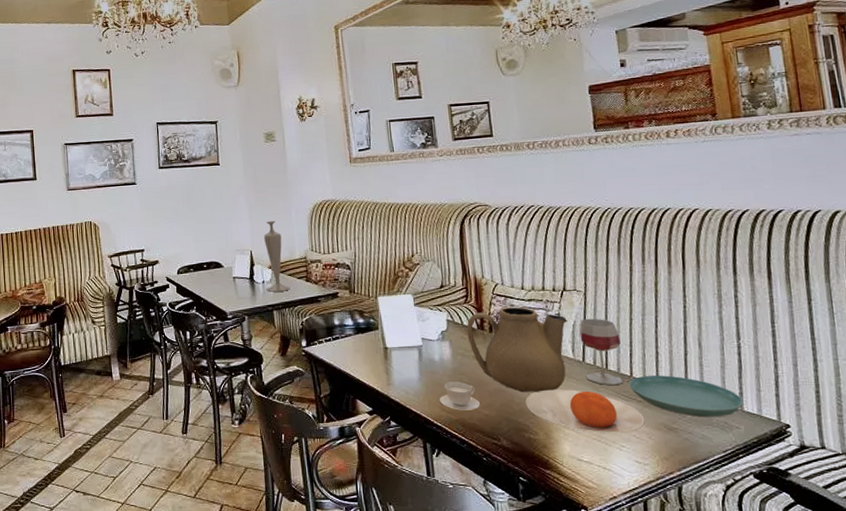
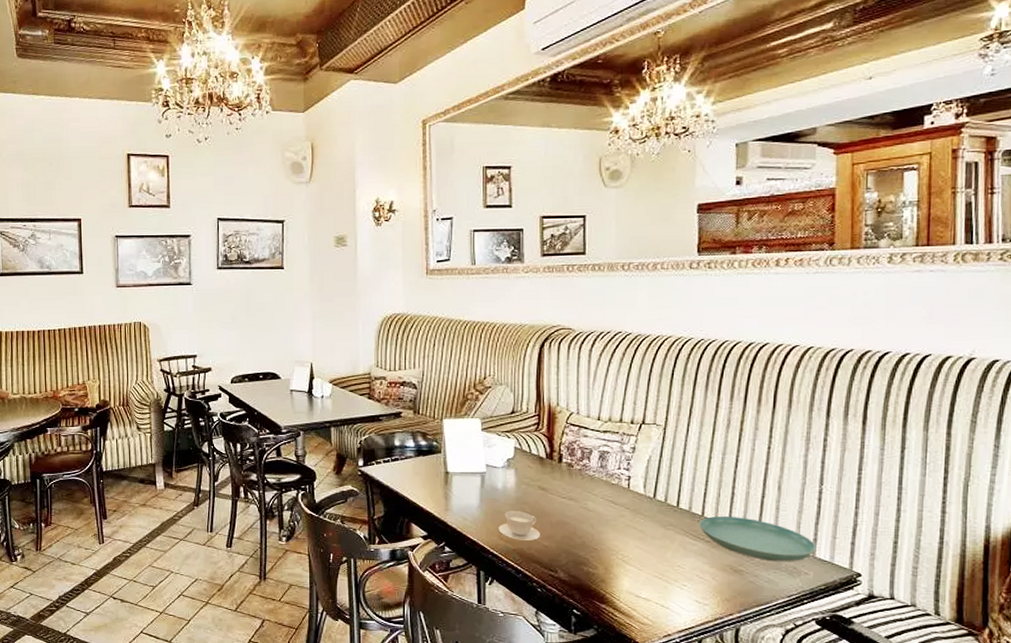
vase: present [263,221,290,292] -> none [325,332,351,408]
teapot: present [466,307,568,393] -> none [534,438,643,526]
plate: present [525,389,645,434] -> none [587,524,710,573]
wineglass: present [578,318,624,386] -> none [652,454,696,525]

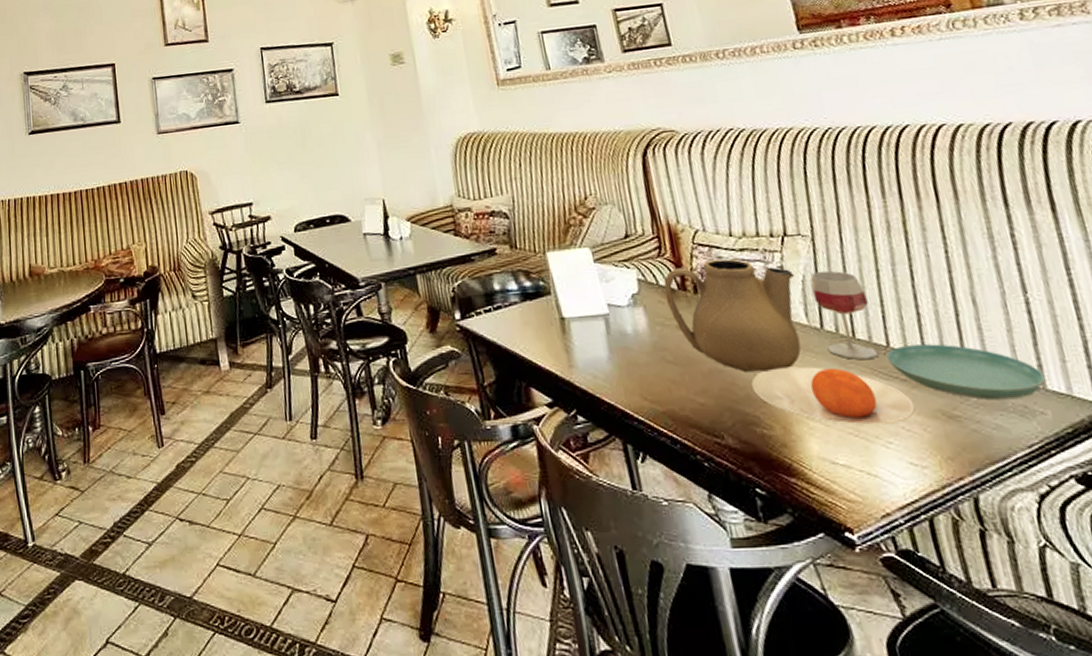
teacup: present [499,511,541,541] -> none [638,360,693,399]
teapot: none [534,438,643,526] -> present [664,259,802,373]
plate: none [587,524,710,573] -> present [750,366,916,427]
wineglass: none [652,454,696,525] -> present [809,270,879,360]

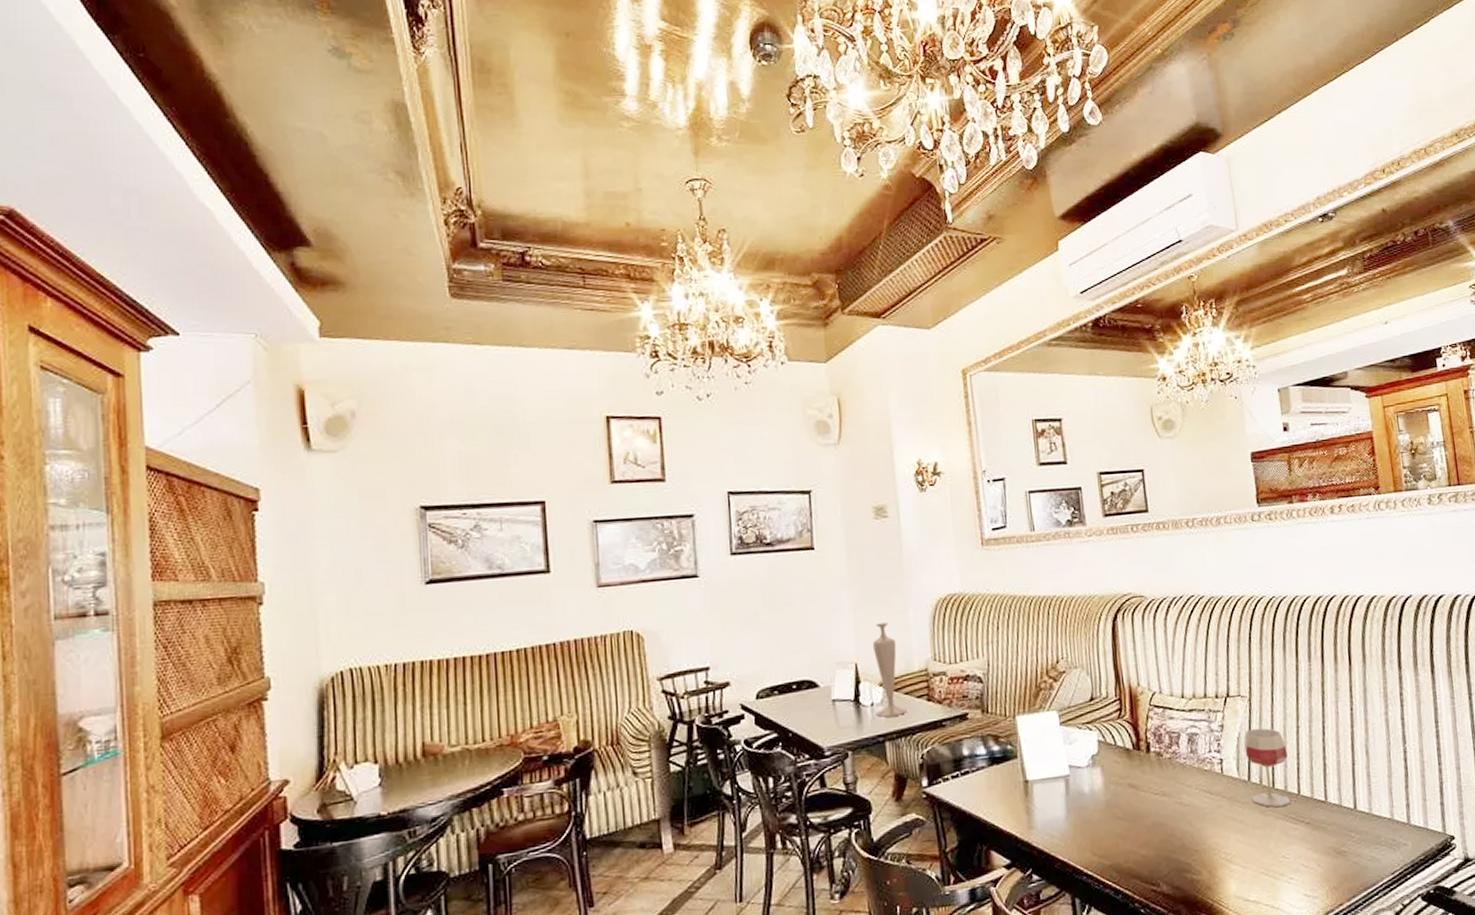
vase: none [397,161,435,251] -> present [872,622,907,717]
teapot: present [664,259,802,373] -> none [1120,719,1232,824]
plate: present [750,366,916,427] -> none [1186,815,1314,867]
saucer: present [886,344,1046,401] -> none [1296,790,1411,836]

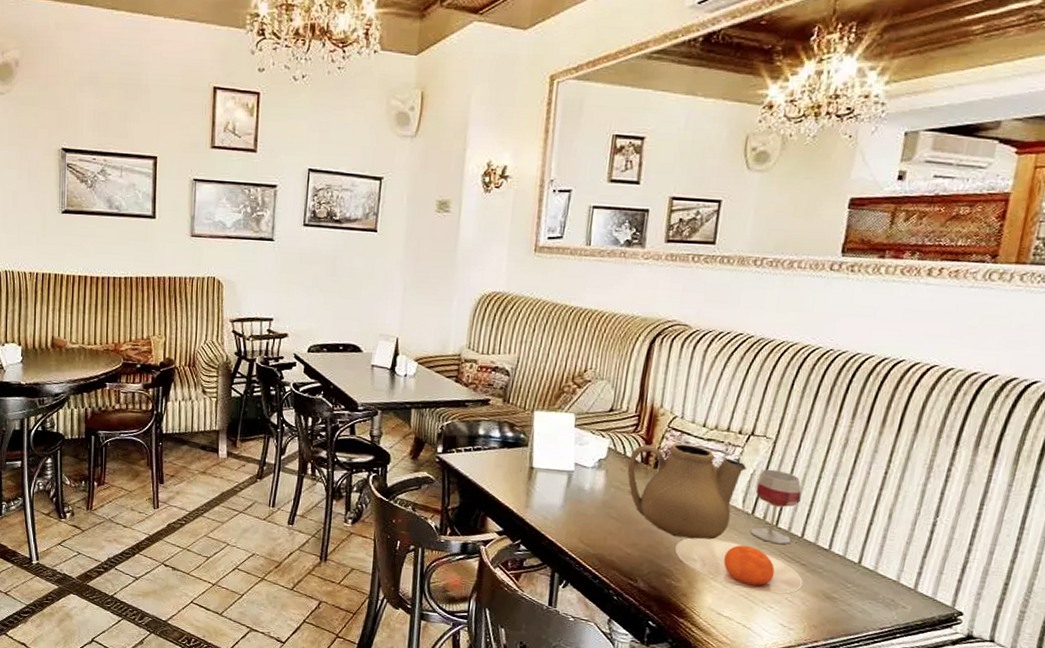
vase: present [872,622,907,717] -> none [407,306,436,390]
teapot: none [1120,719,1232,824] -> present [627,443,747,540]
plate: none [1186,815,1314,867] -> present [674,537,804,595]

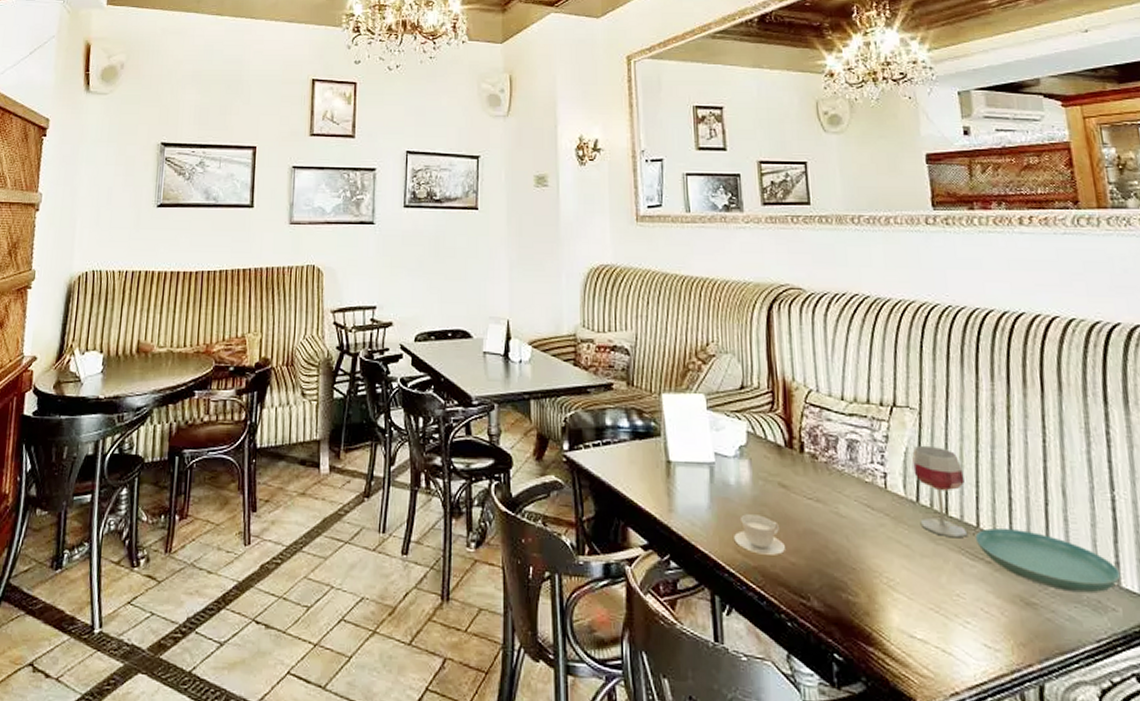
teacup: none [580,513,625,547] -> present [734,514,786,555]
teapot: present [627,443,747,540] -> none [771,422,899,539]
plate: present [674,537,804,595] -> none [842,535,996,605]
saucer: none [796,539,920,594] -> present [975,528,1121,594]

